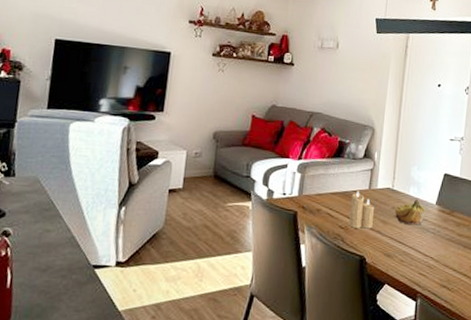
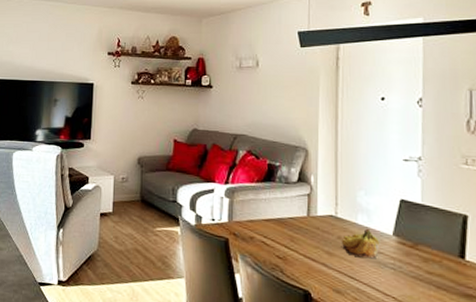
candle: present [349,191,375,229] -> none [287,218,317,261]

